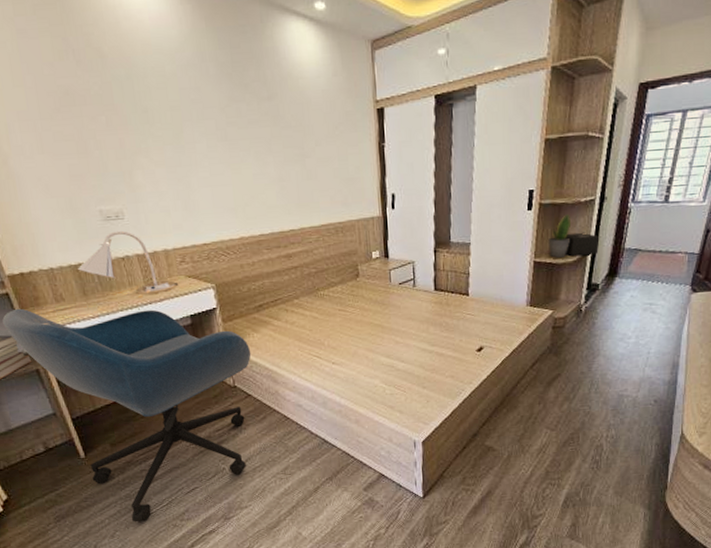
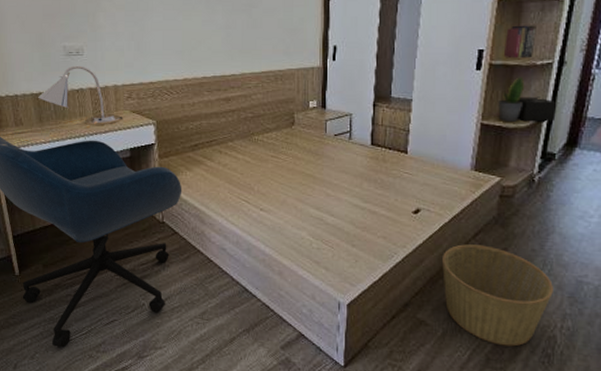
basket: none [505,373,599,459] -> present [442,244,553,347]
books: none [551,163,581,197] -> present [503,25,538,59]

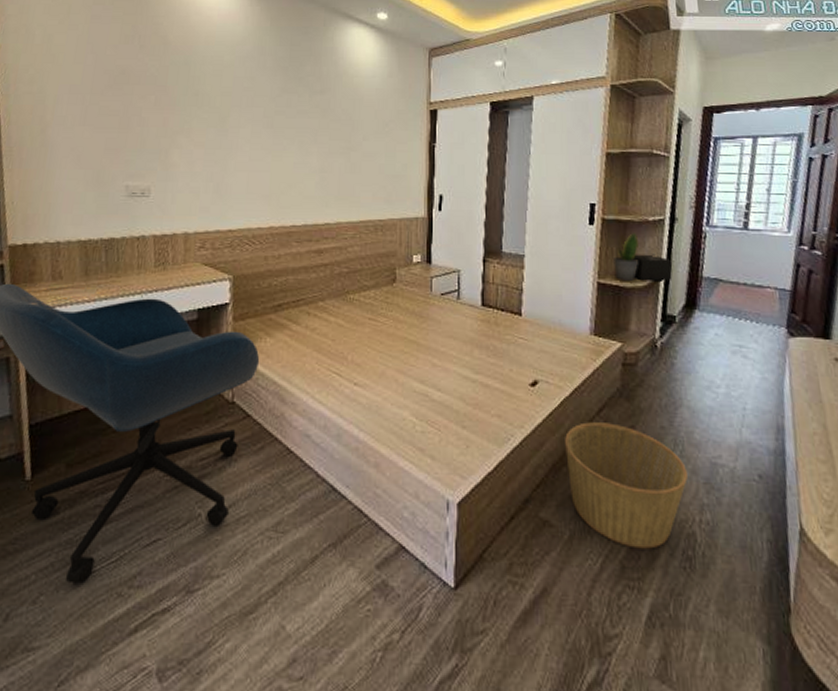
table lamp: present [38,65,123,125] -> none [86,208,193,280]
books: present [503,25,538,59] -> none [615,180,647,214]

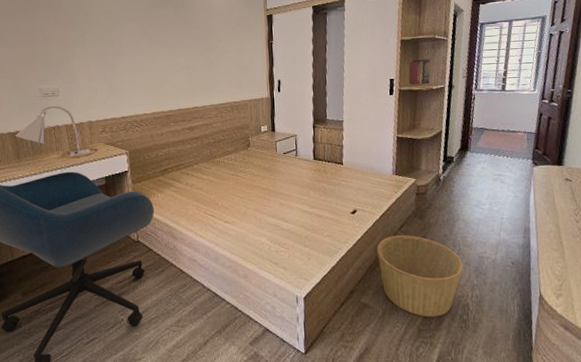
table lamp: none [86,208,193,280] -> present [15,105,98,158]
potted plant: present [613,233,639,281] -> none [408,99,427,134]
books: none [615,180,647,214] -> present [408,59,431,85]
decorative box: present [632,253,673,282] -> none [421,112,451,134]

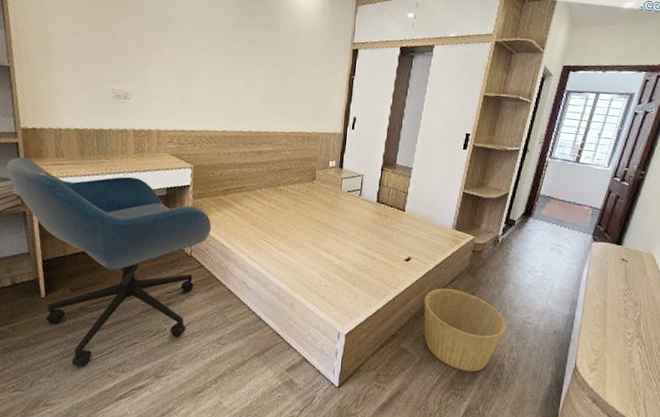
table lamp: present [15,105,98,158] -> none [82,107,163,165]
books: present [408,59,431,85] -> none [484,117,511,145]

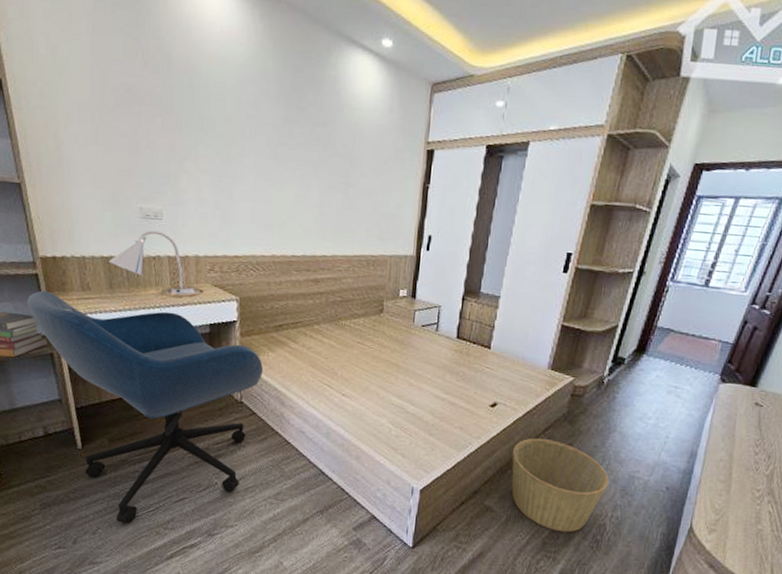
table lamp: none [82,107,163,165] -> present [109,230,204,297]

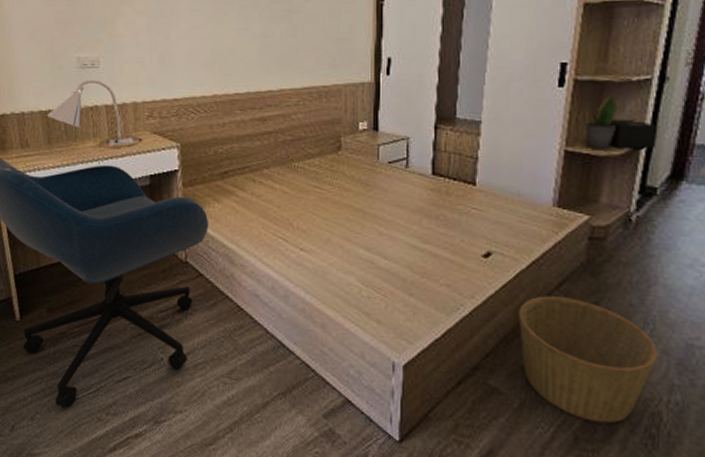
potted plant: none [578,283,606,326] -> present [585,95,617,149]
decorative box: none [595,302,633,329] -> present [607,117,658,150]

